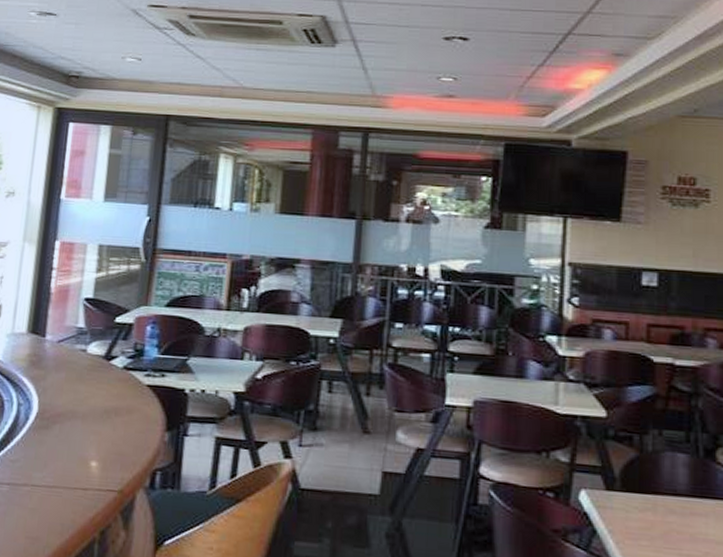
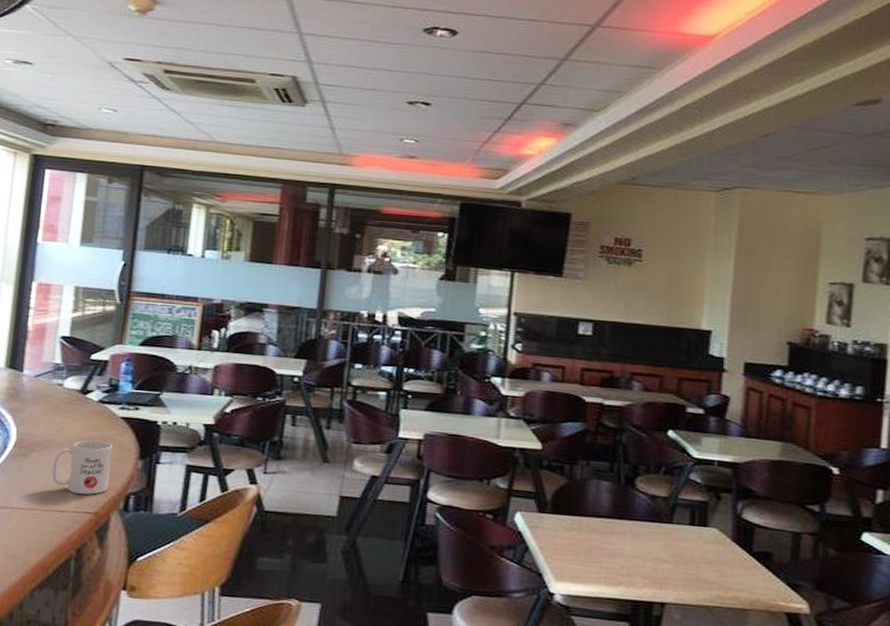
mug: none [74,410,139,471] -> present [52,440,114,495]

